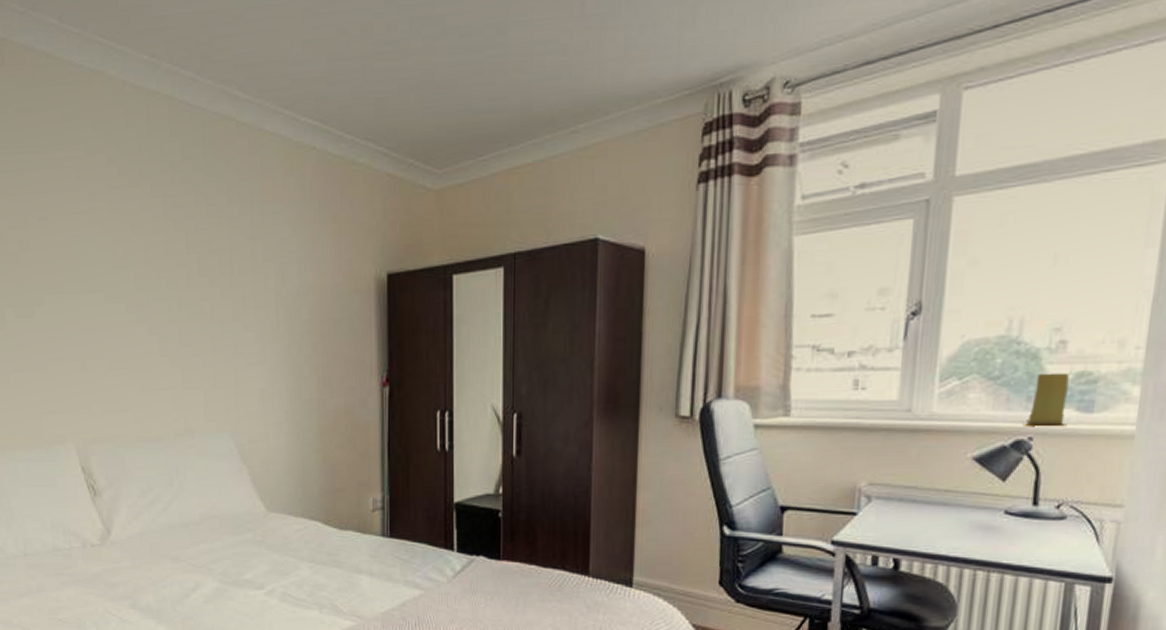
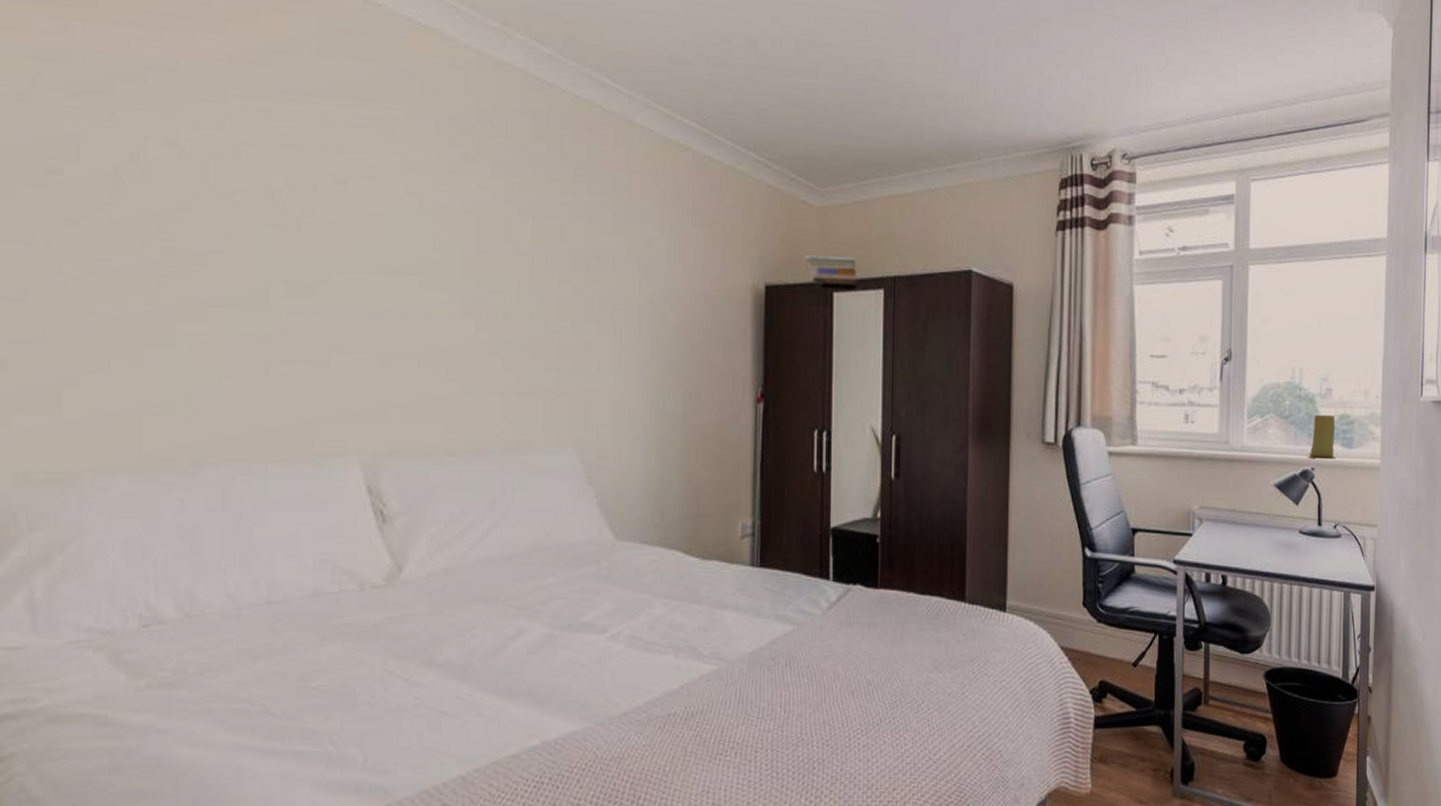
books: none [424,237,478,273] -> present [805,255,859,290]

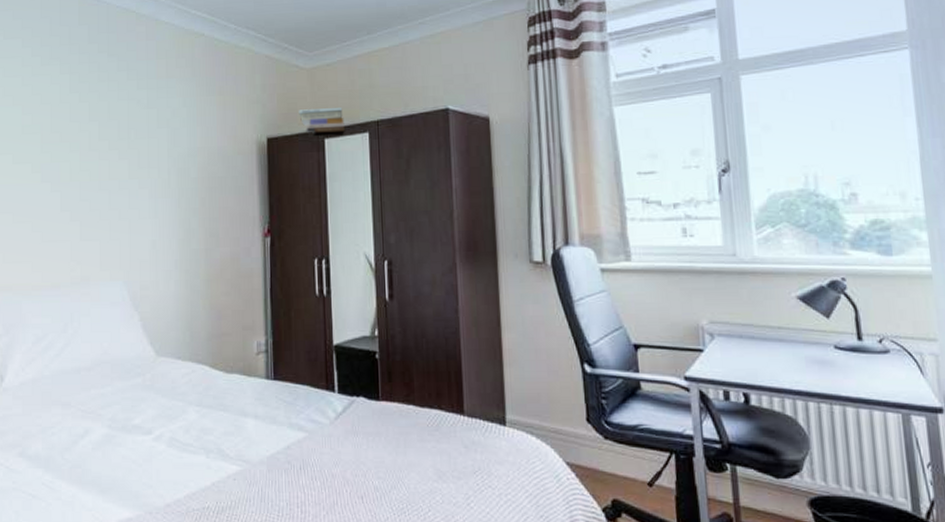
candle: present [1308,414,1336,460] -> none [836,220,873,269]

